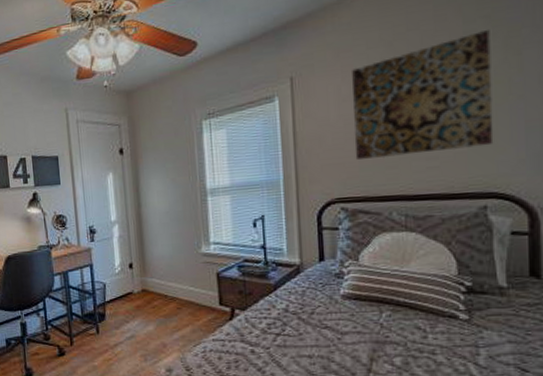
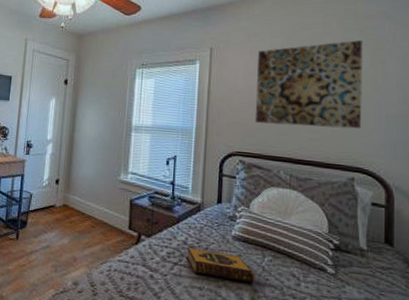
hardback book: none [289,314,373,344] -> present [186,247,255,284]

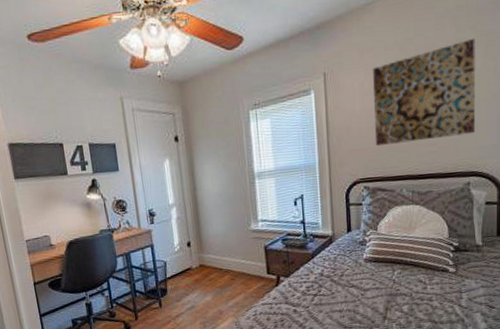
hardback book: present [186,247,255,284] -> none [324,275,388,299]

